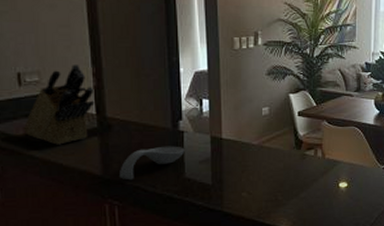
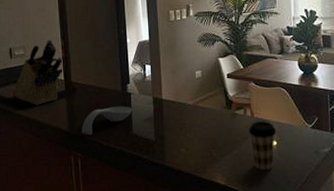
coffee cup: none [319,162,348,214] -> present [249,121,277,171]

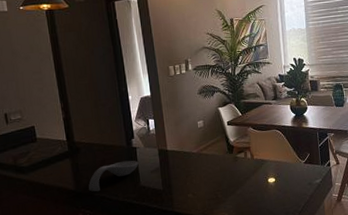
knife block: present [13,40,63,105] -> none [12,102,65,169]
coffee cup: present [249,121,277,171] -> none [249,161,275,206]

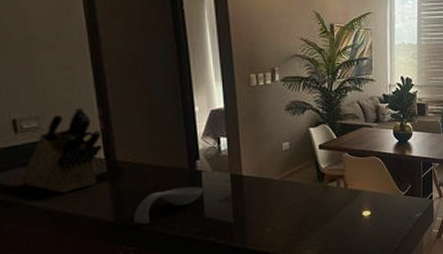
knife block: none [12,102,65,169] -> present [23,108,103,193]

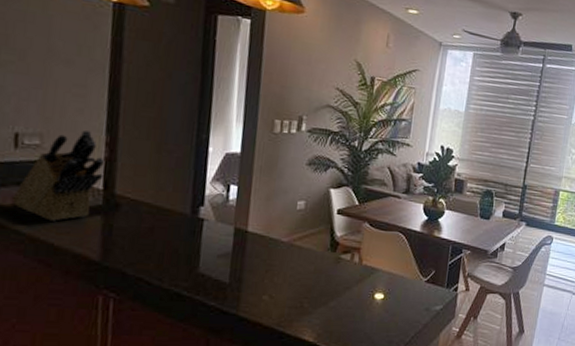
spoon rest: present [134,186,204,225] -> none [121,233,203,270]

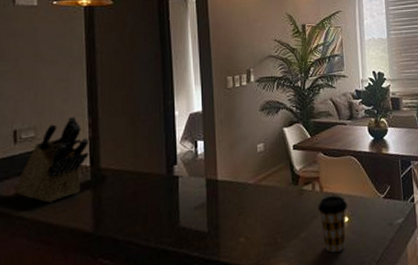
coffee cup: none [353,270,386,328] -> present [318,195,348,253]

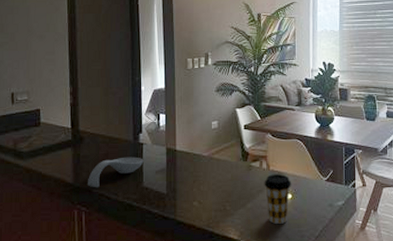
knife block: present [16,117,89,203] -> none [13,85,70,155]
spoon rest: none [112,192,180,235] -> present [88,157,144,188]

